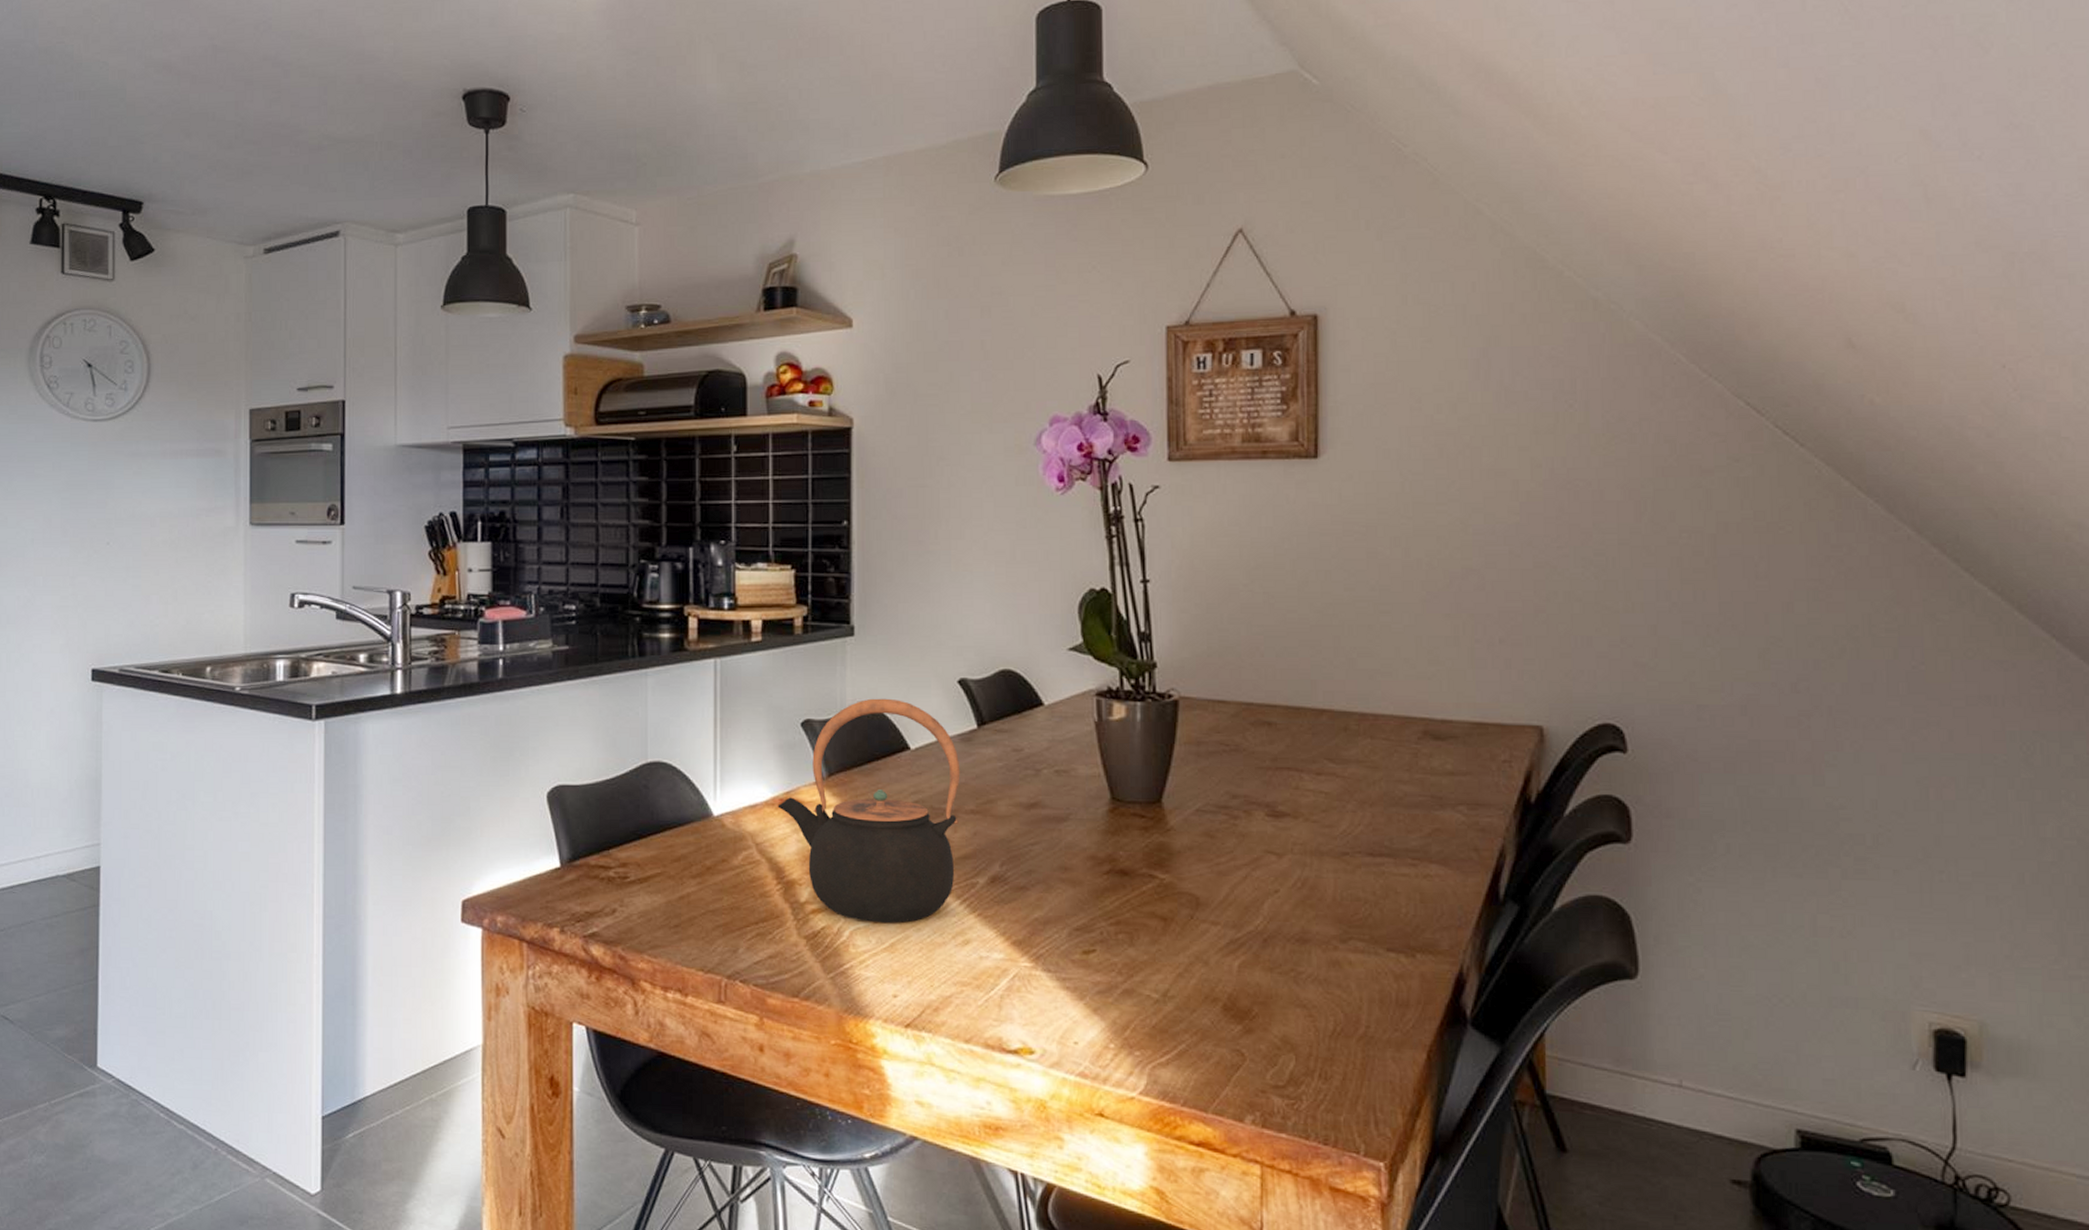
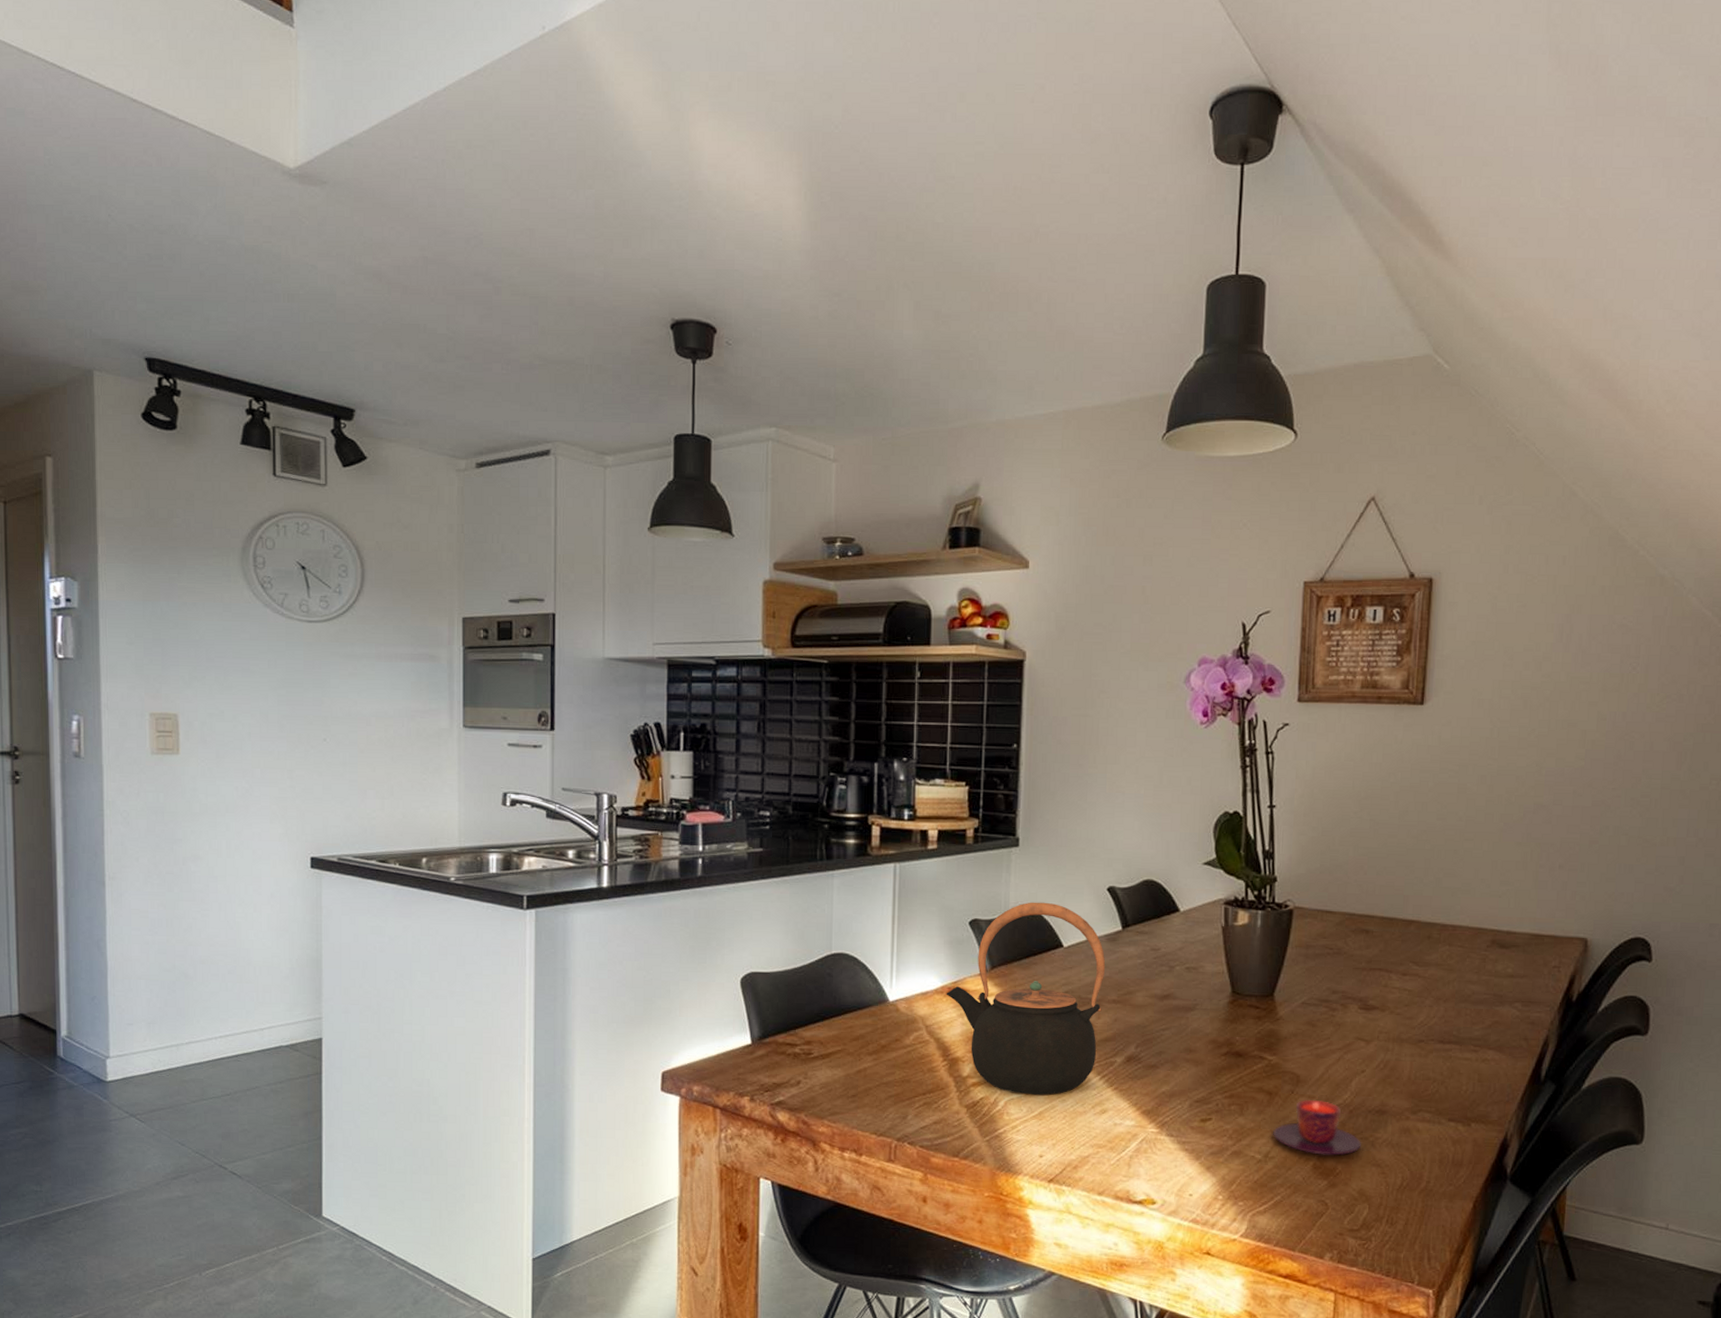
teacup: none [1170,927,1281,994] -> present [1272,1100,1361,1155]

